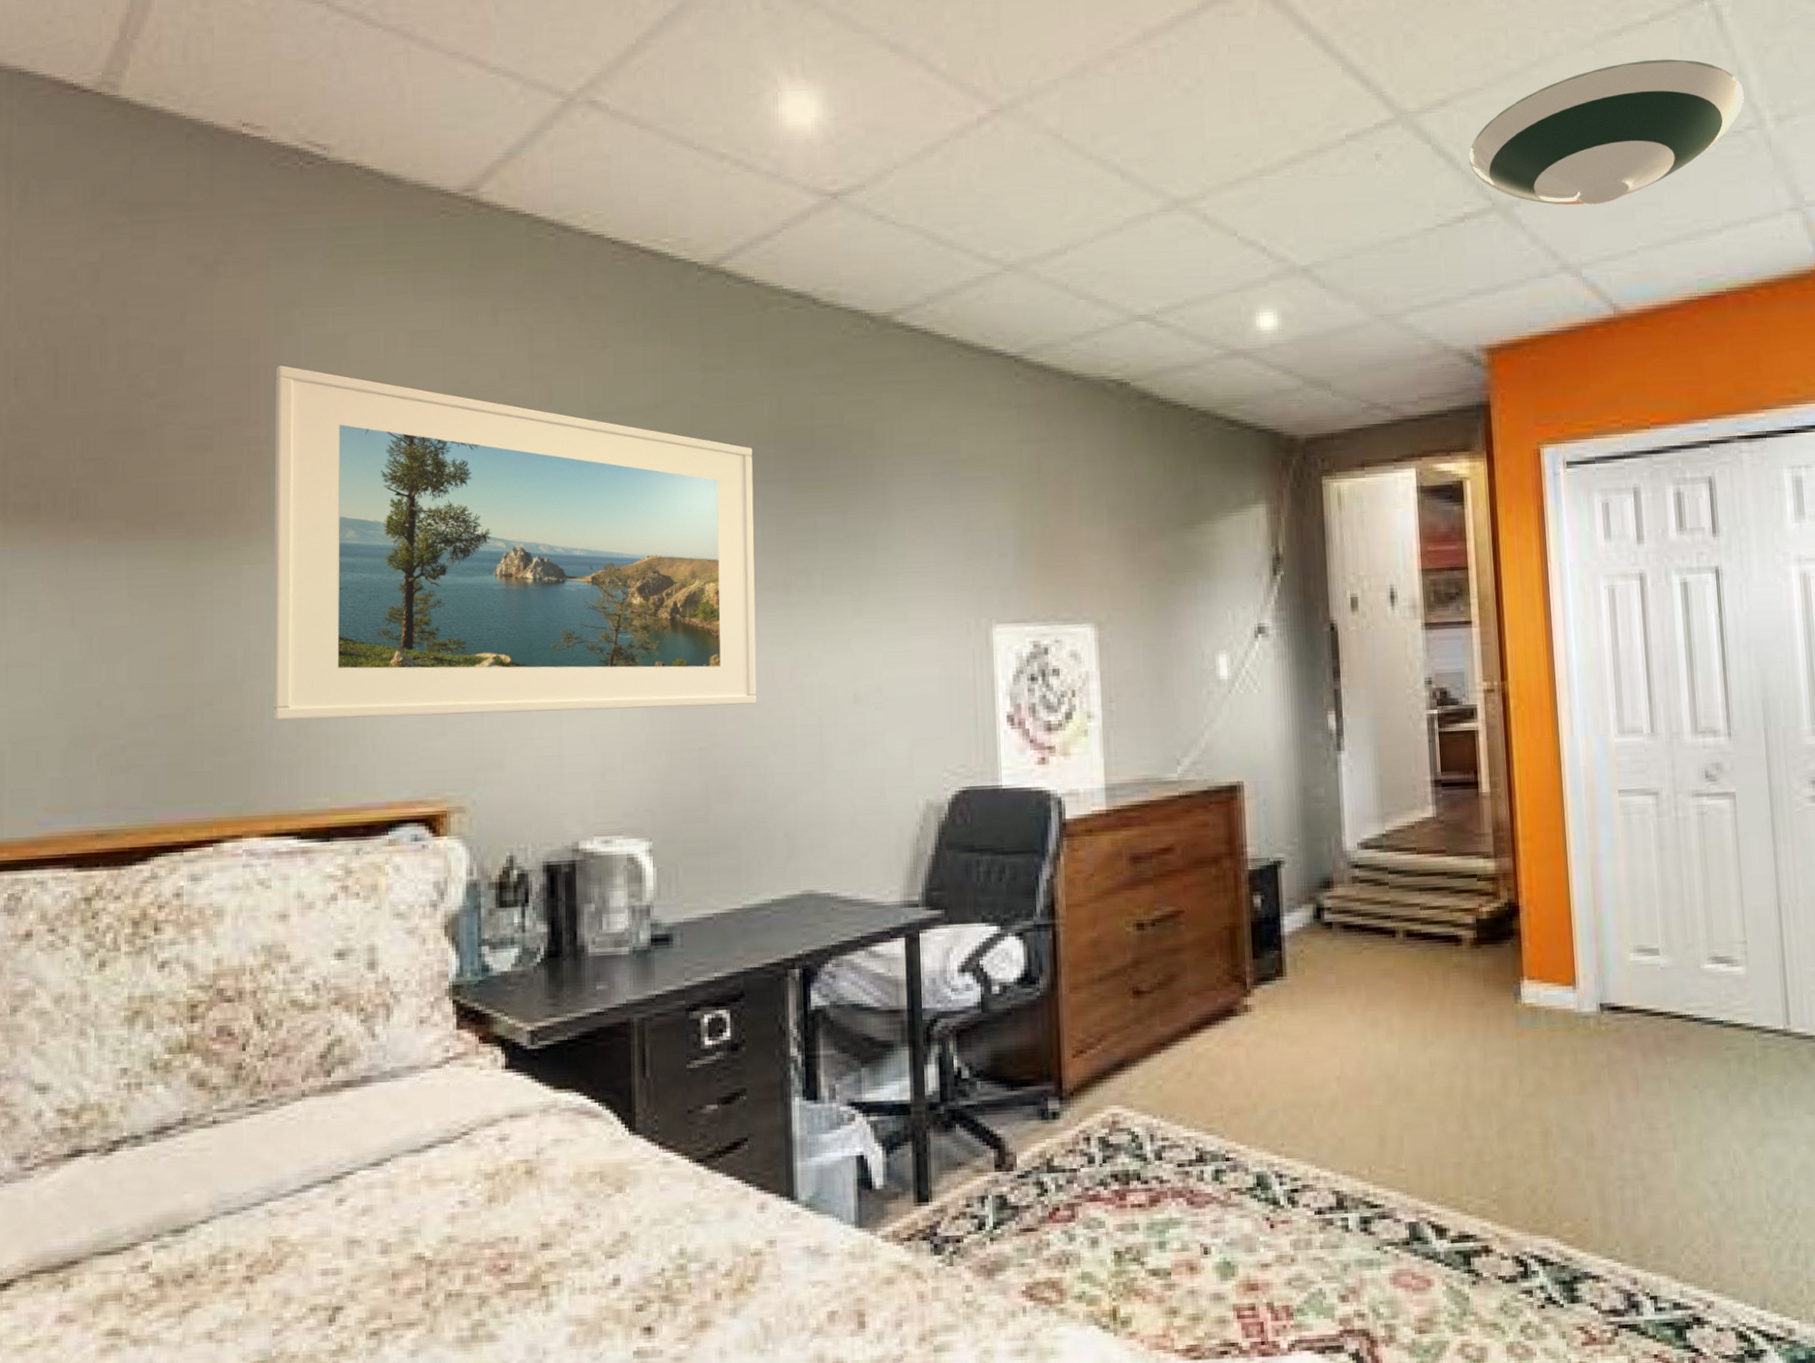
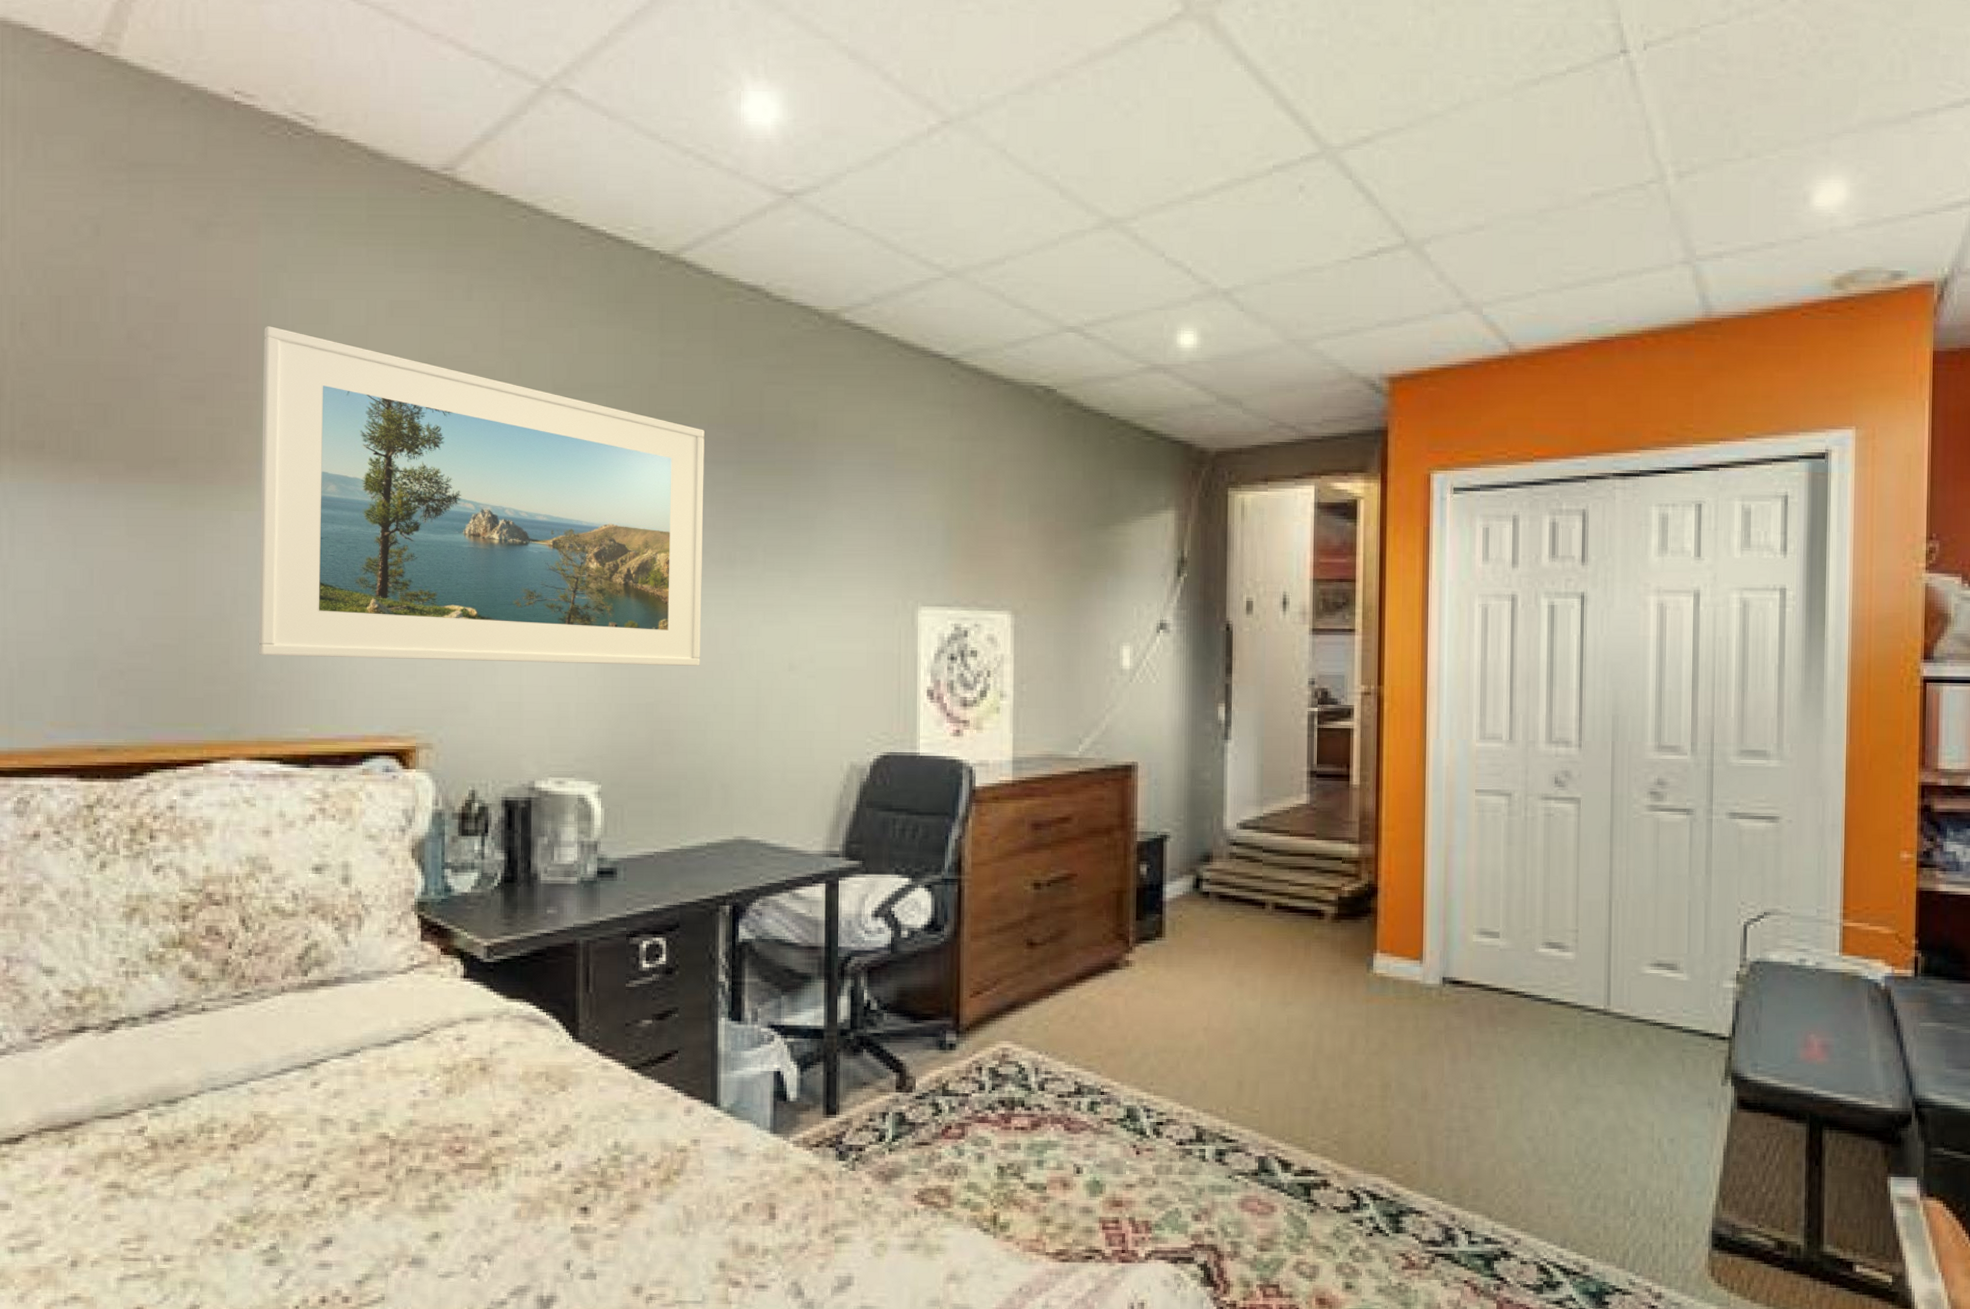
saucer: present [1468,59,1744,205] -> none [1386,110,1649,247]

